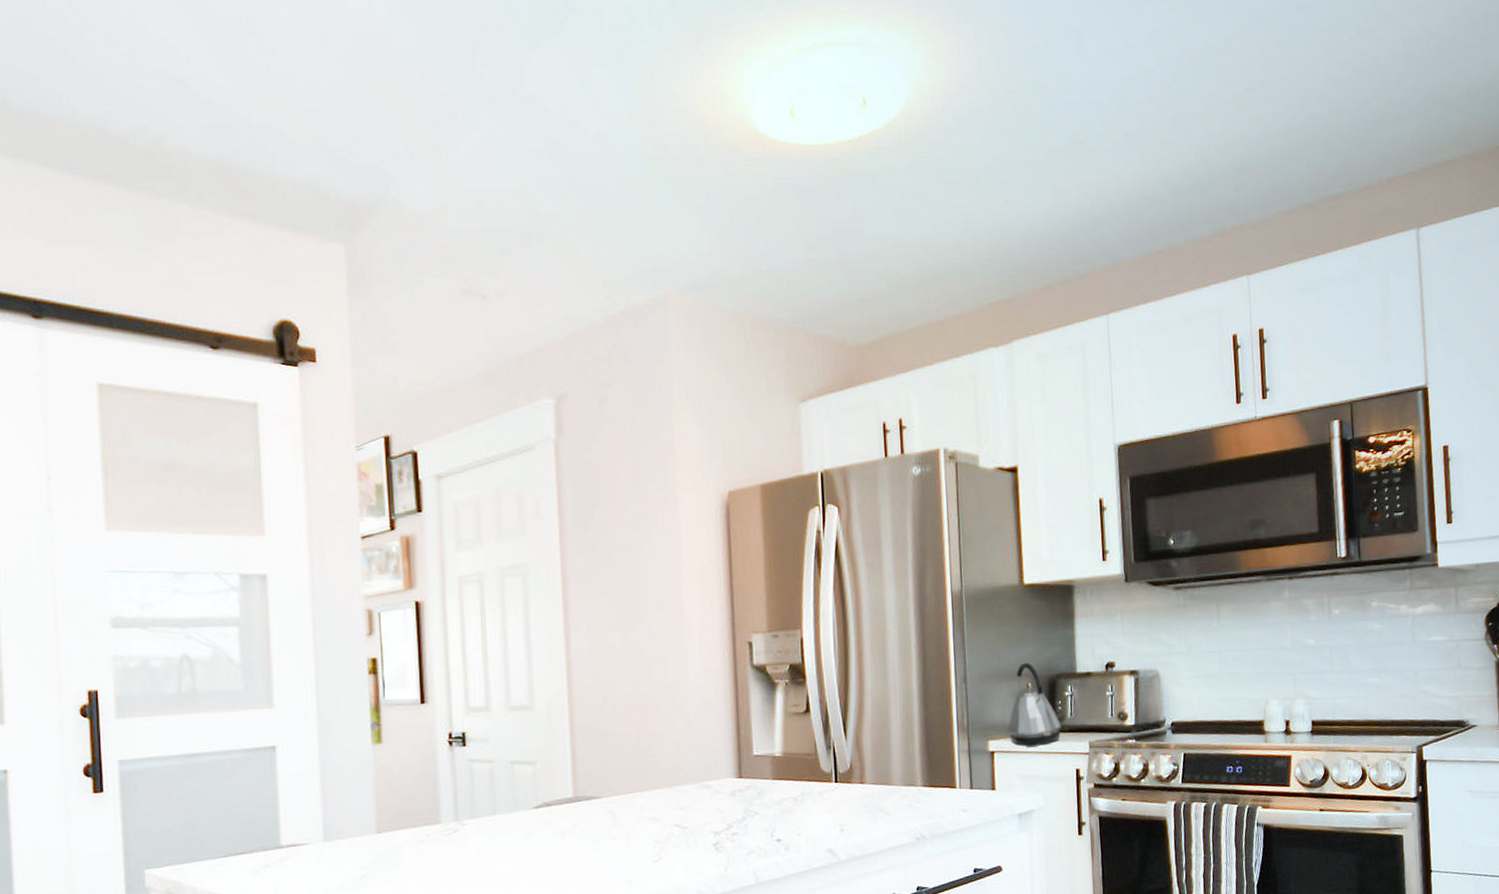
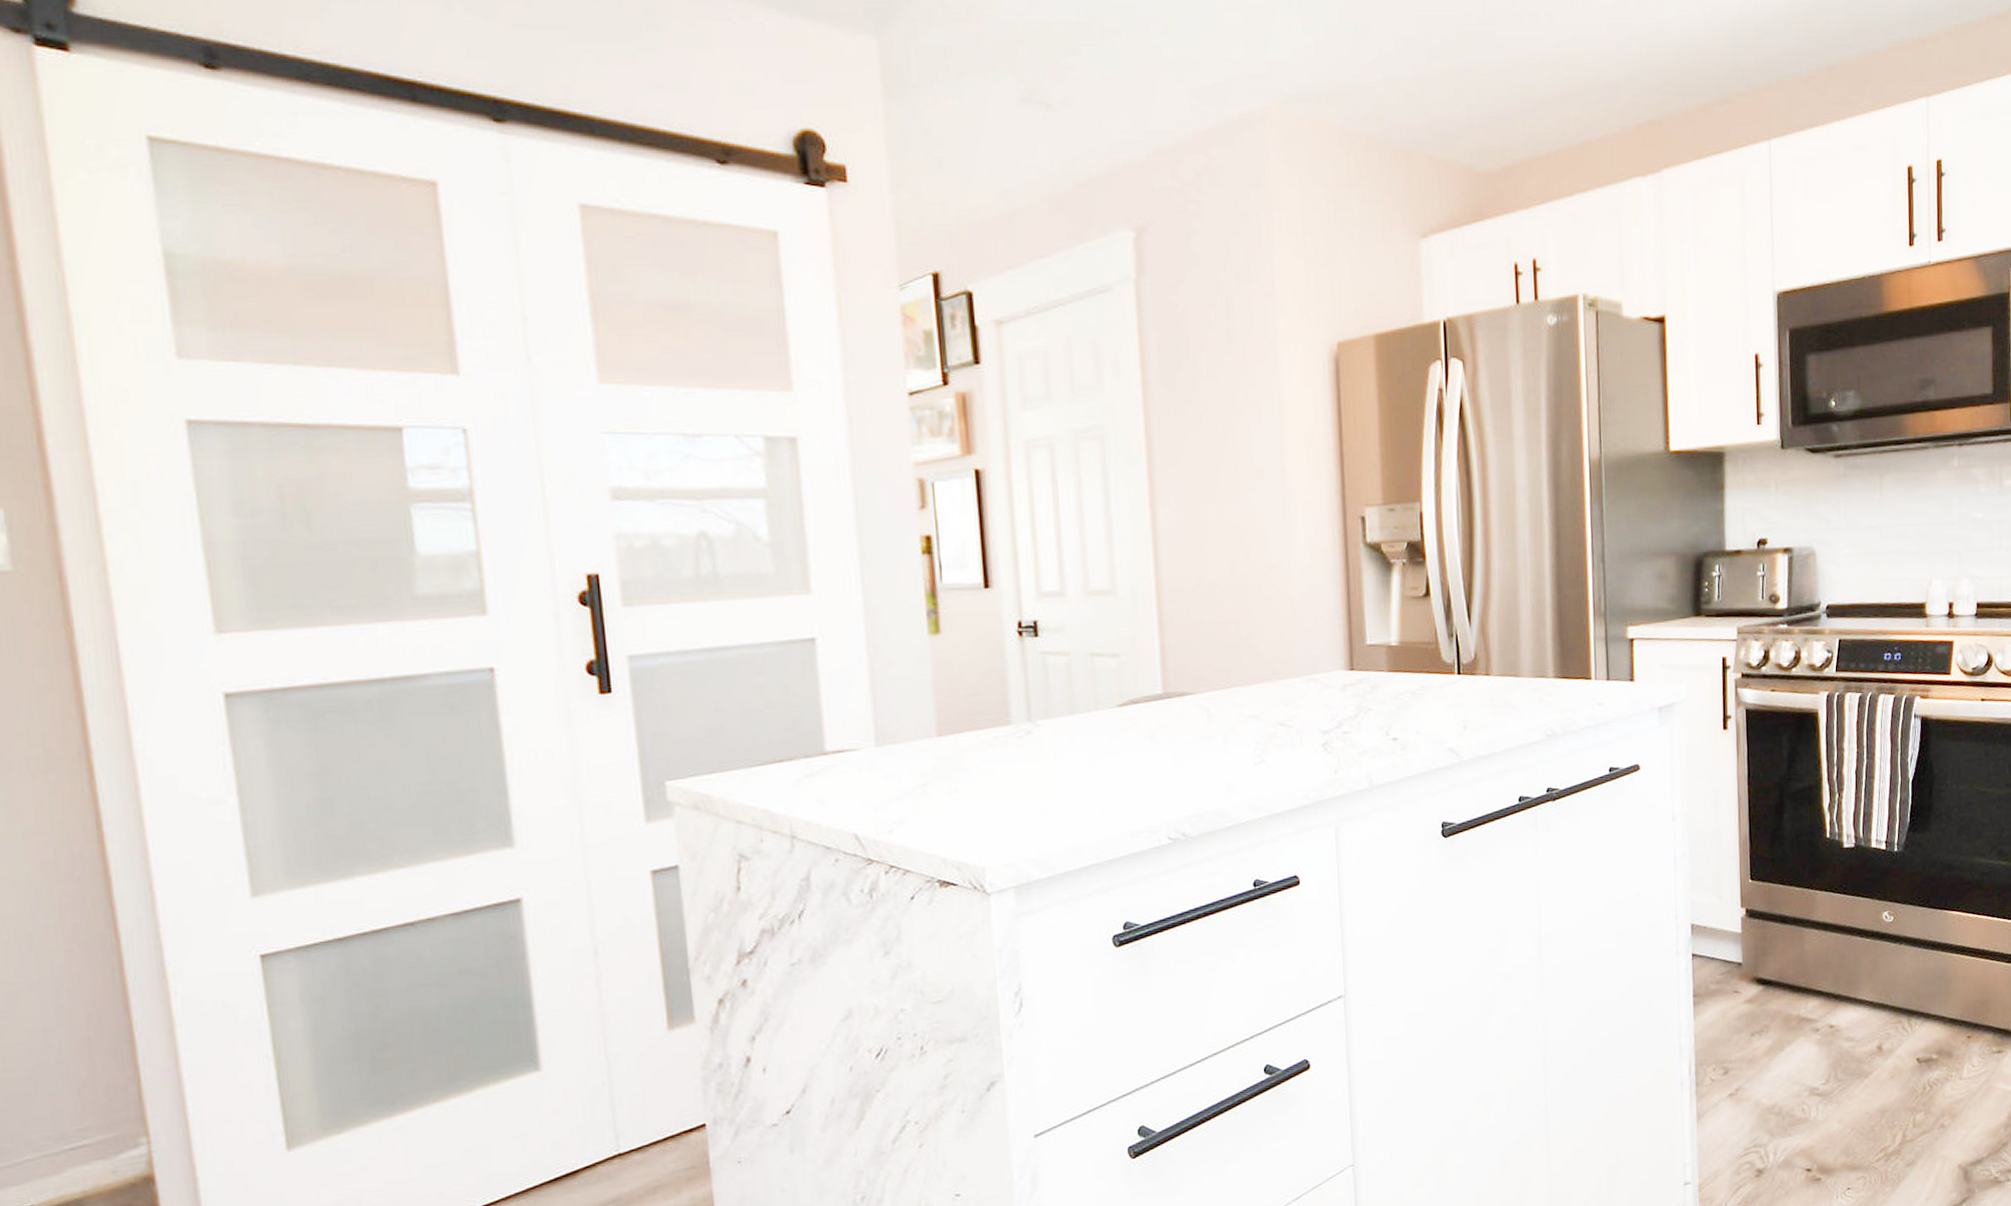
kettle: present [1007,662,1061,747] -> none [1648,539,1707,633]

